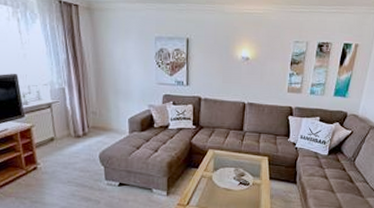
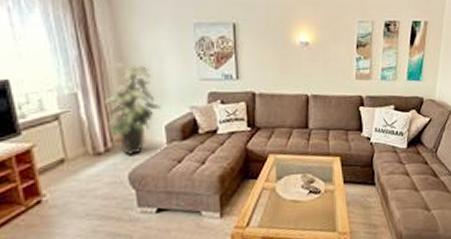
indoor plant: none [83,66,126,139] -> present [104,63,161,155]

